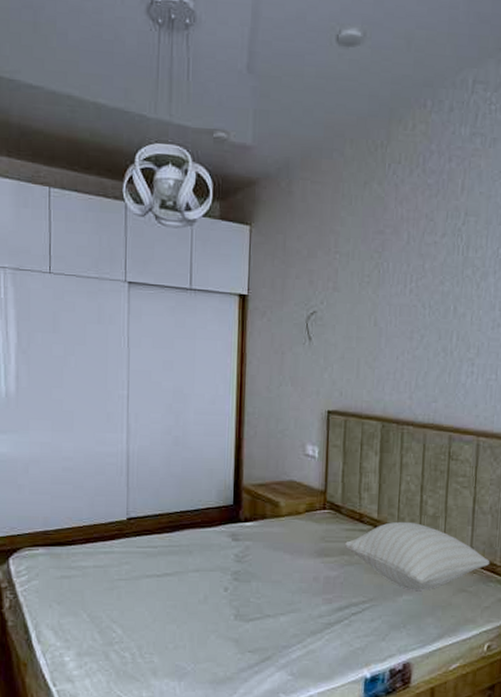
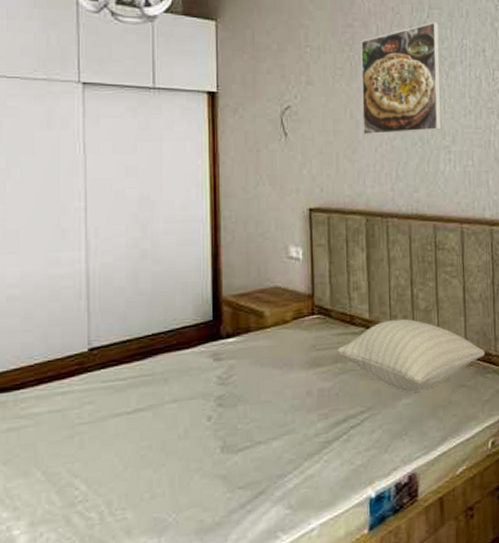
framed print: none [386,229,474,344] -> present [361,21,442,135]

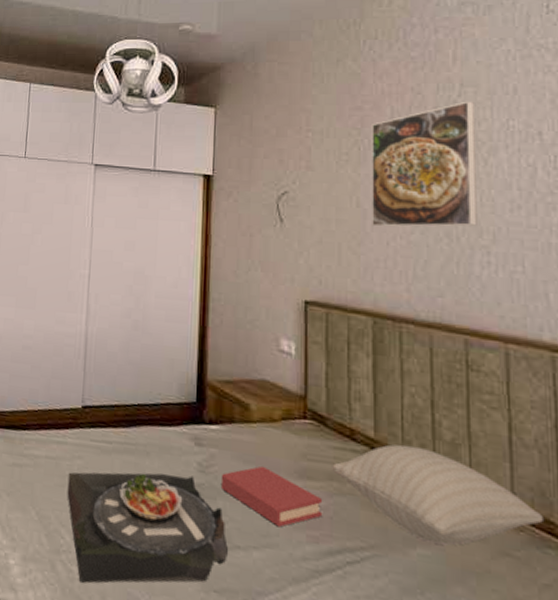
serving tray: none [78,390,250,526] -> present [67,472,228,583]
hardback book: none [241,364,331,415] -> present [222,466,323,528]

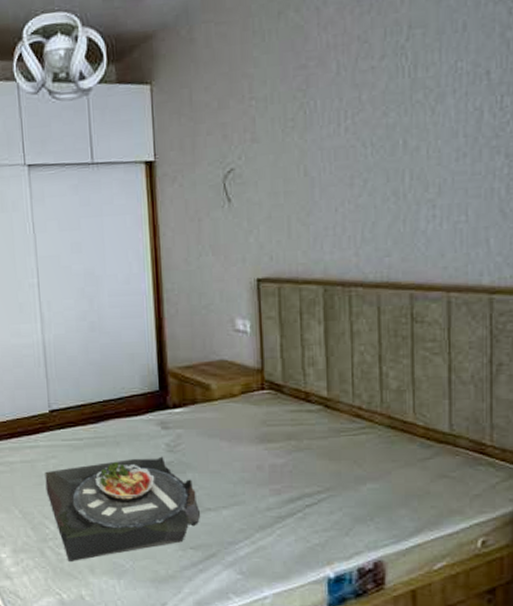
hardback book: present [222,466,323,528] -> none [189,437,283,487]
pillow: present [332,444,545,546] -> none [289,398,477,477]
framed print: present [372,101,477,227] -> none [317,44,424,194]

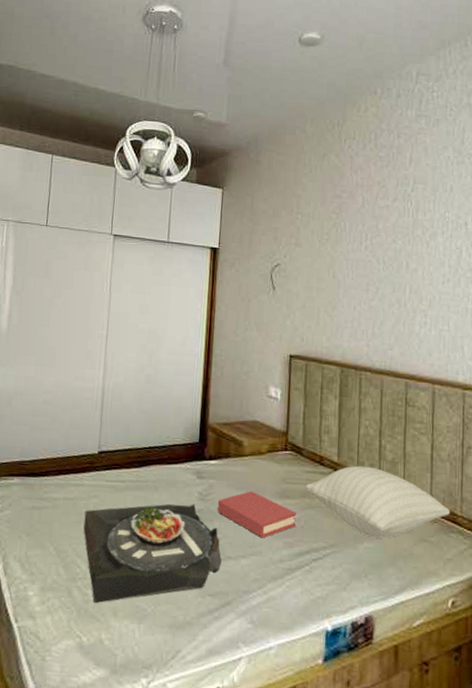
hardback book: none [189,437,283,487] -> present [218,490,297,538]
pillow: none [289,398,477,477] -> present [305,465,451,538]

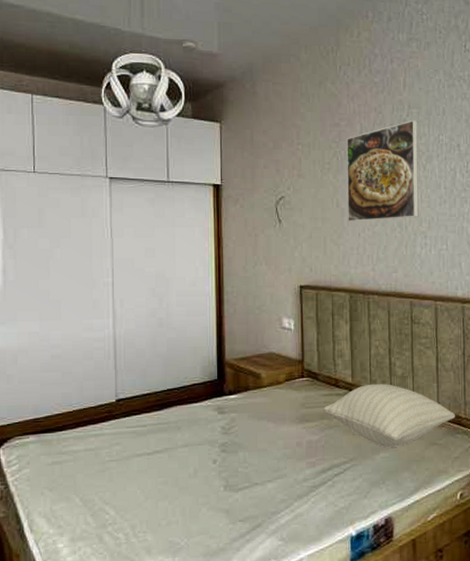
serving tray: present [83,504,221,603] -> none [108,438,248,545]
hardback book: present [218,490,297,538] -> none [241,419,317,462]
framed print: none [344,195,422,295] -> present [347,120,419,222]

